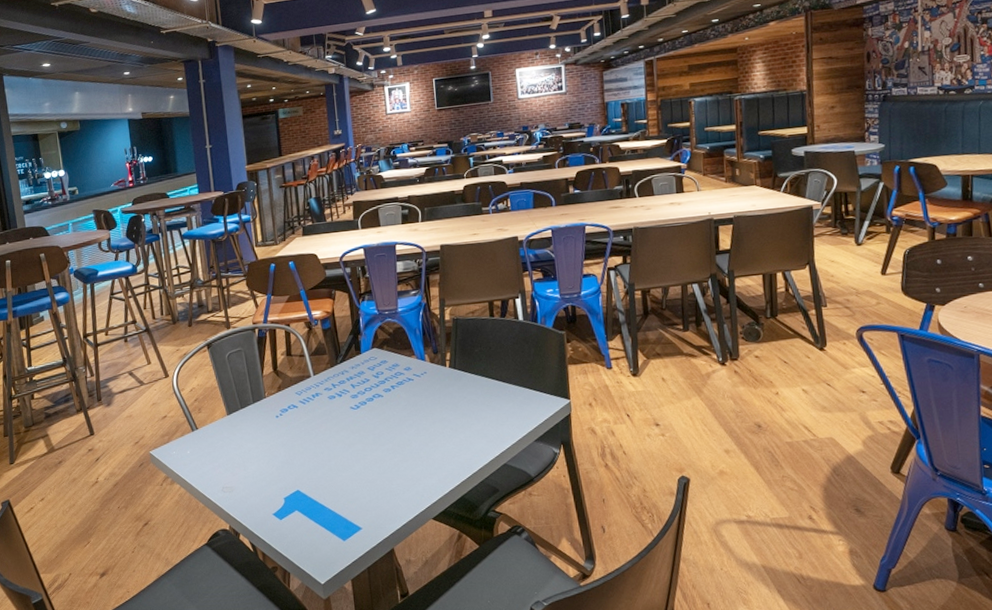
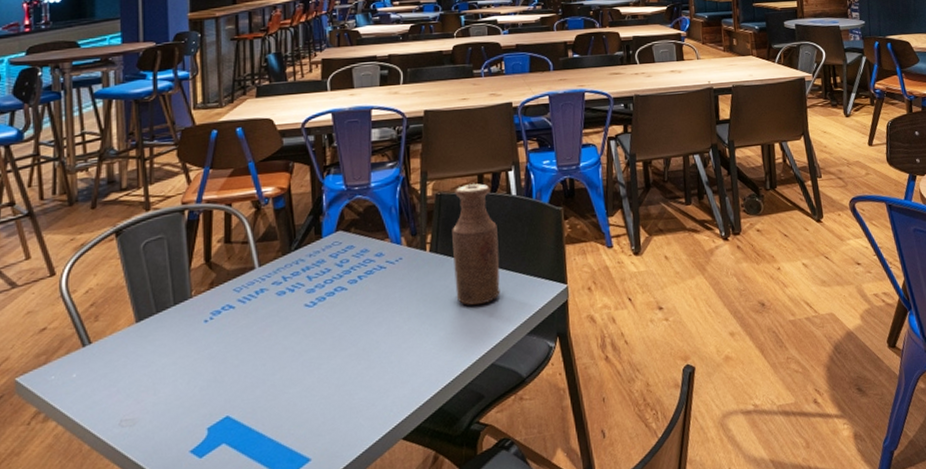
bottle: none [467,309,511,415] -> present [452,183,500,306]

